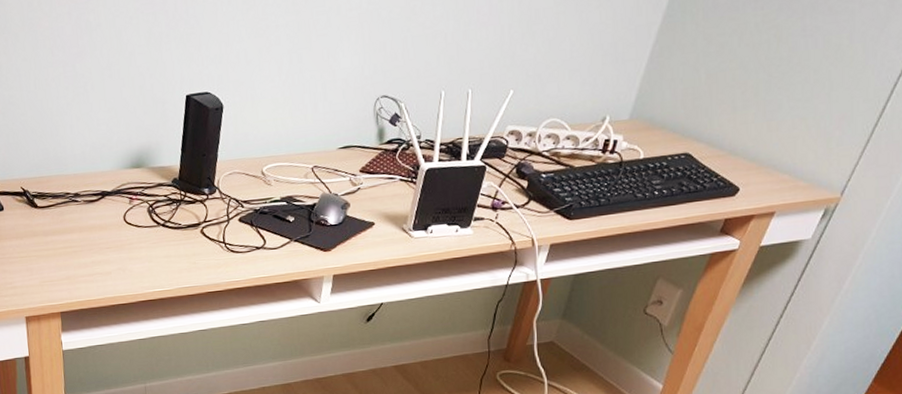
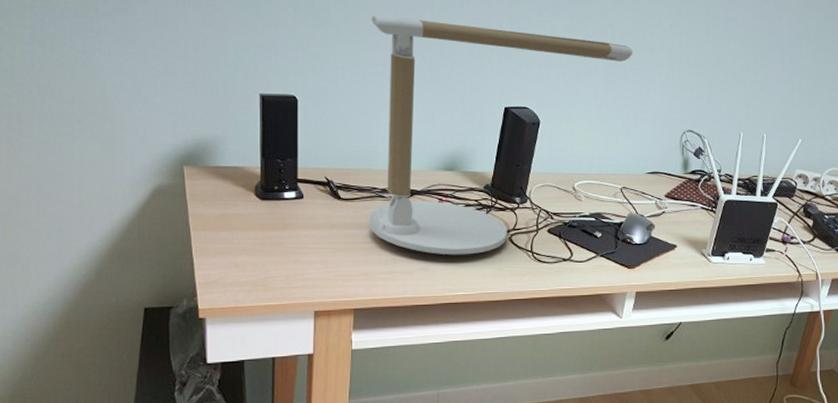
desk lamp: none [47,8,318,253] -> present [368,15,633,255]

